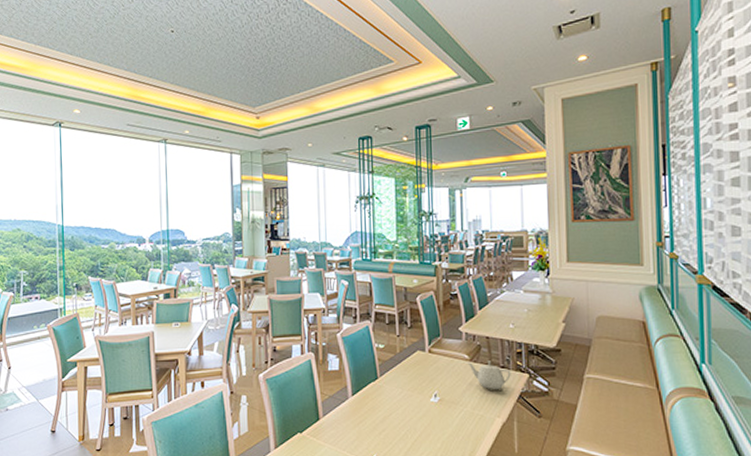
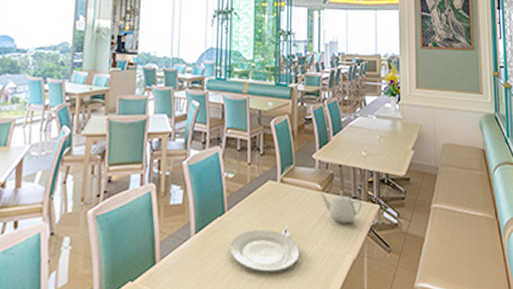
plate: none [384,394,450,430] -> present [230,229,300,272]

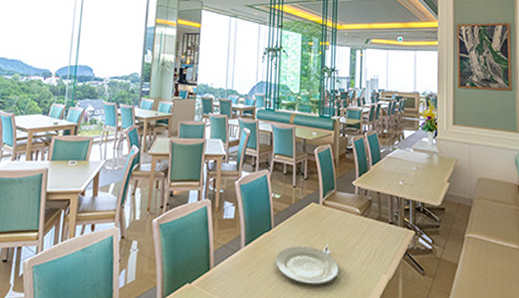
teapot: present [321,191,362,222] -> none [360,216,398,245]

